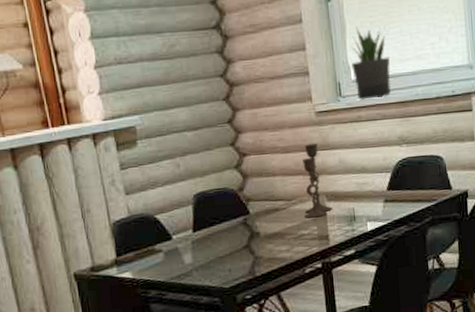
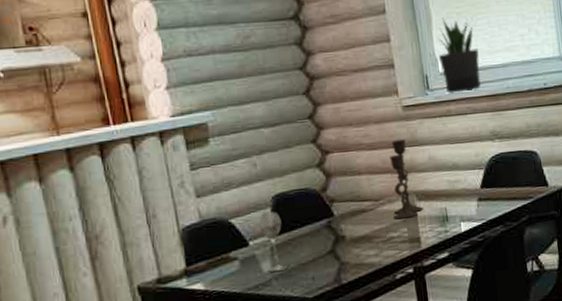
wineglass: none [181,209,207,264] -> present [259,211,288,273]

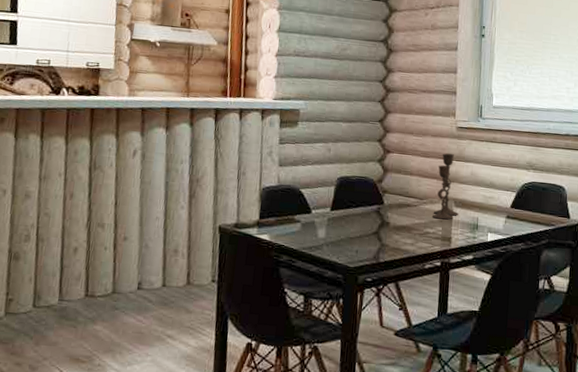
wineglass: present [259,211,288,273] -> none [322,189,341,240]
planter: present [437,17,481,94] -> none [494,62,529,126]

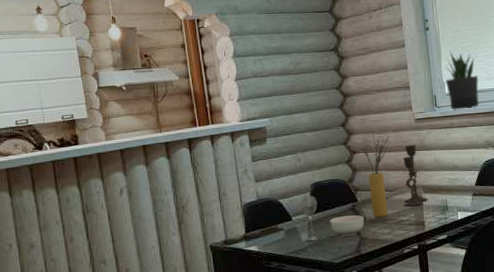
wineglass: none [322,189,341,240] -> present [300,196,321,242]
bowl: none [350,217,388,241] -> present [329,215,364,236]
vase: none [396,135,427,226] -> present [361,134,389,218]
planter: none [494,62,529,126] -> present [445,51,479,110]

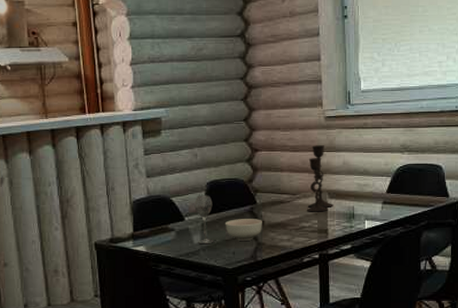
vase: present [361,134,389,218] -> none [264,131,295,223]
planter: present [445,51,479,110] -> none [362,42,398,109]

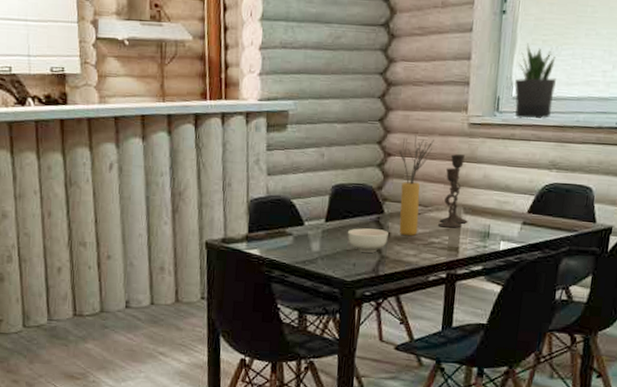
wineglass: present [194,195,214,245] -> none [316,199,337,253]
vase: none [264,131,295,223] -> present [398,135,434,236]
planter: none [362,42,398,109] -> present [514,43,558,119]

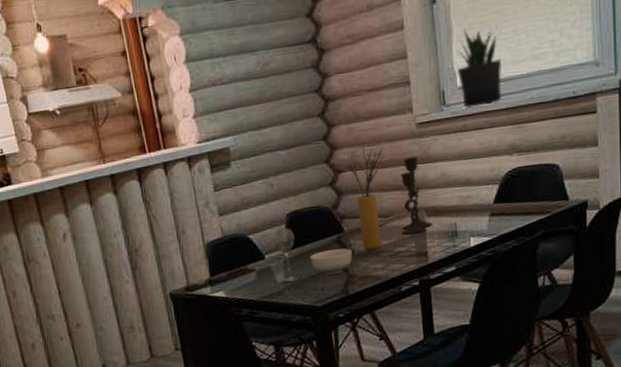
wineglass: none [316,199,337,253] -> present [274,228,300,283]

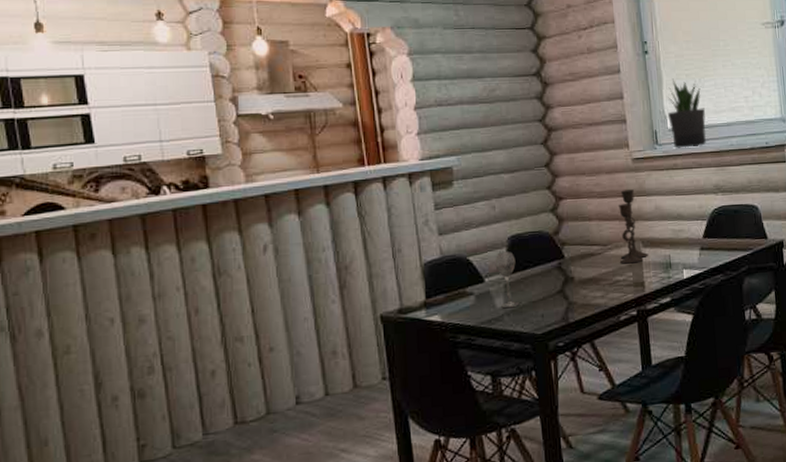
bowl: present [309,248,353,275] -> none [530,275,573,301]
vase: present [348,146,383,251] -> none [569,176,602,278]

